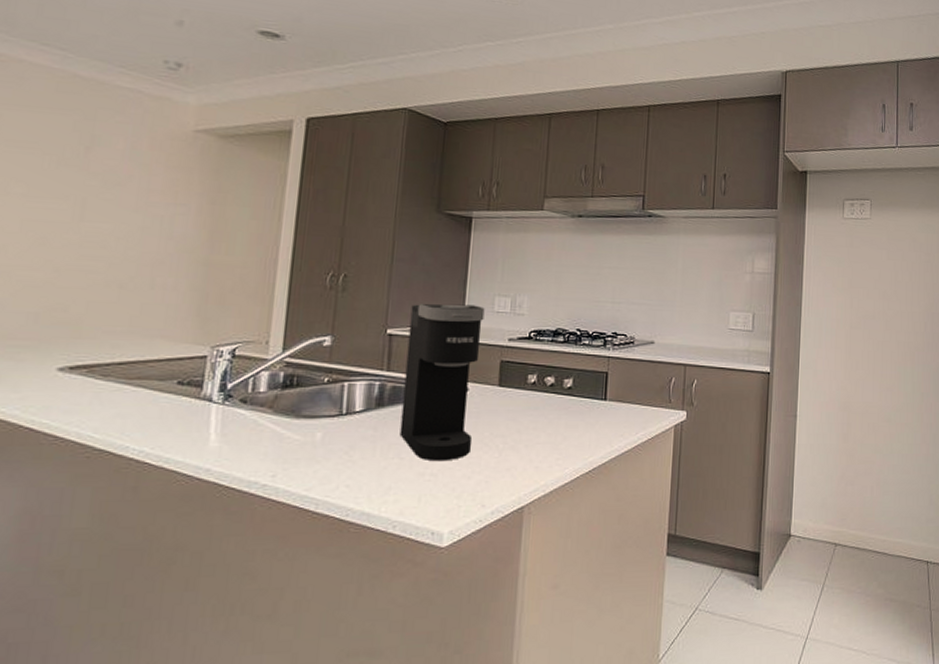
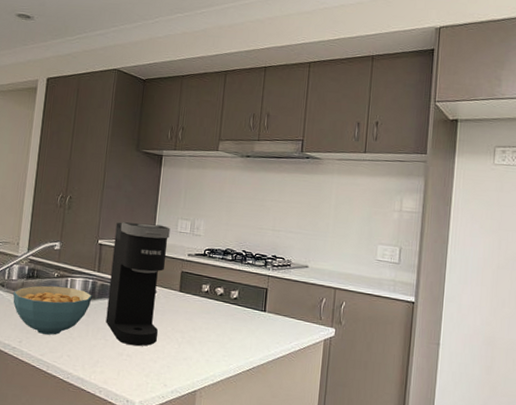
cereal bowl: none [260,395,380,461] -> present [13,285,92,335]

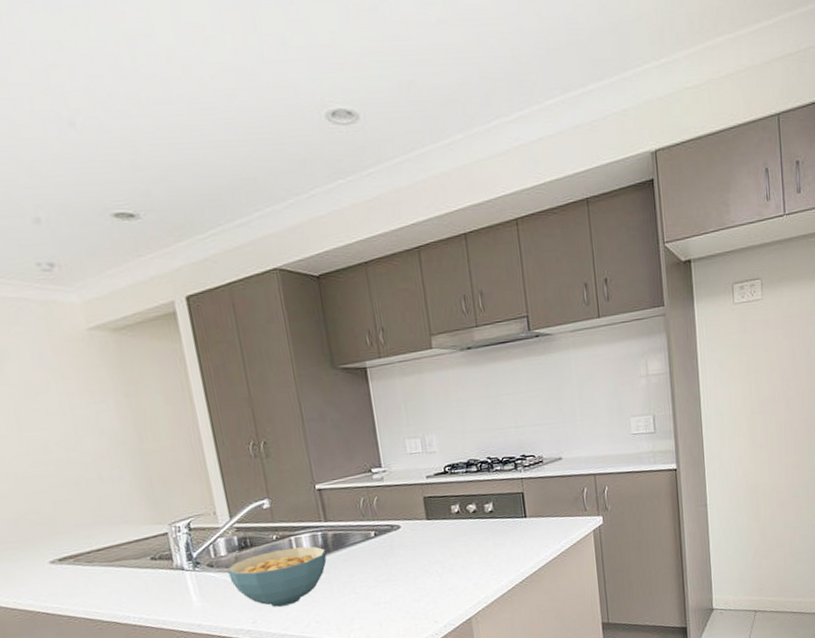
coffee maker: present [105,222,170,346] -> none [331,450,415,592]

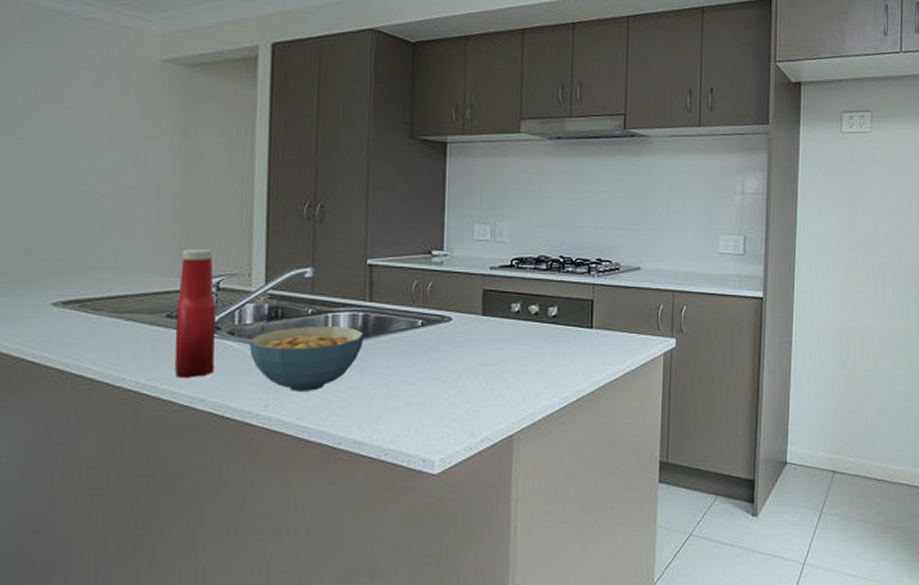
ketchup bottle: none [151,496,203,609] -> present [174,249,216,377]

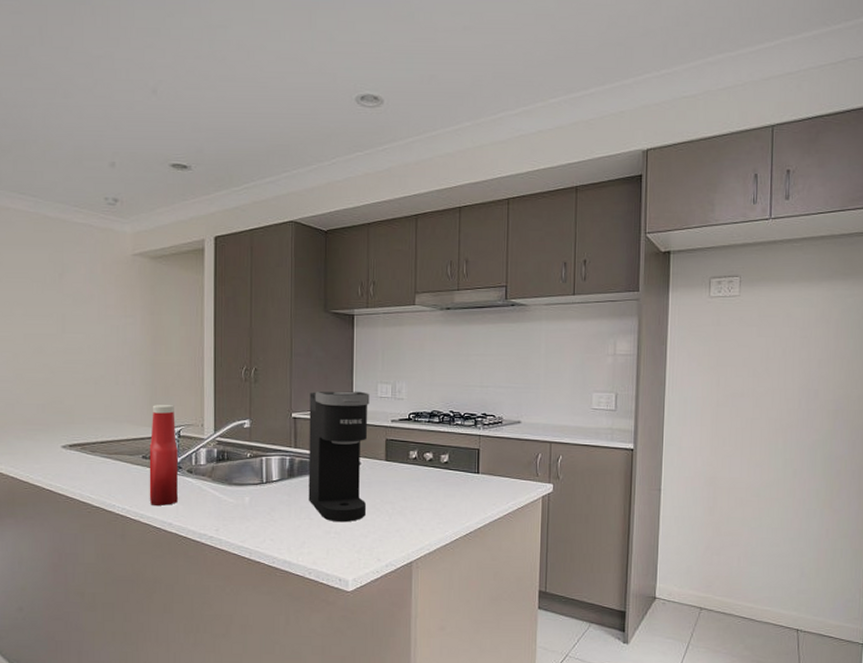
cereal bowl: present [248,327,365,391] -> none [203,467,291,520]
coffee maker: none [386,232,464,391] -> present [308,391,370,523]

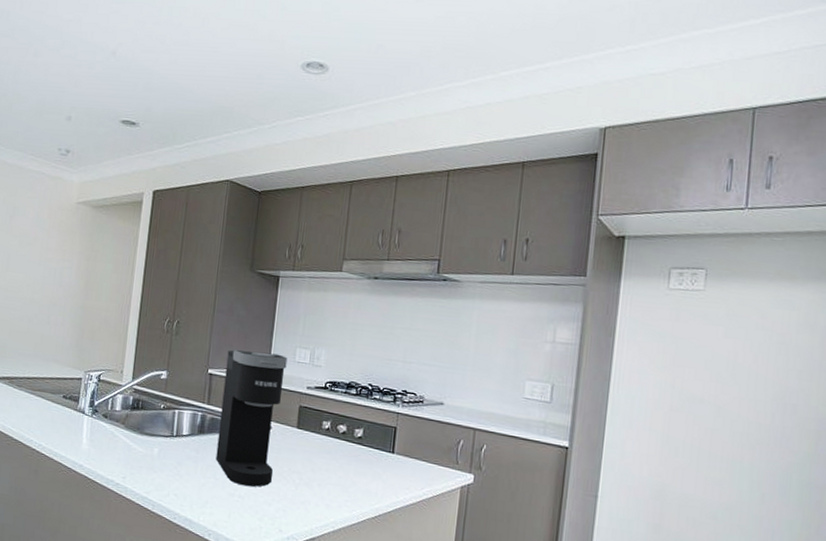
ketchup bottle: present [149,405,178,506] -> none [64,347,98,447]

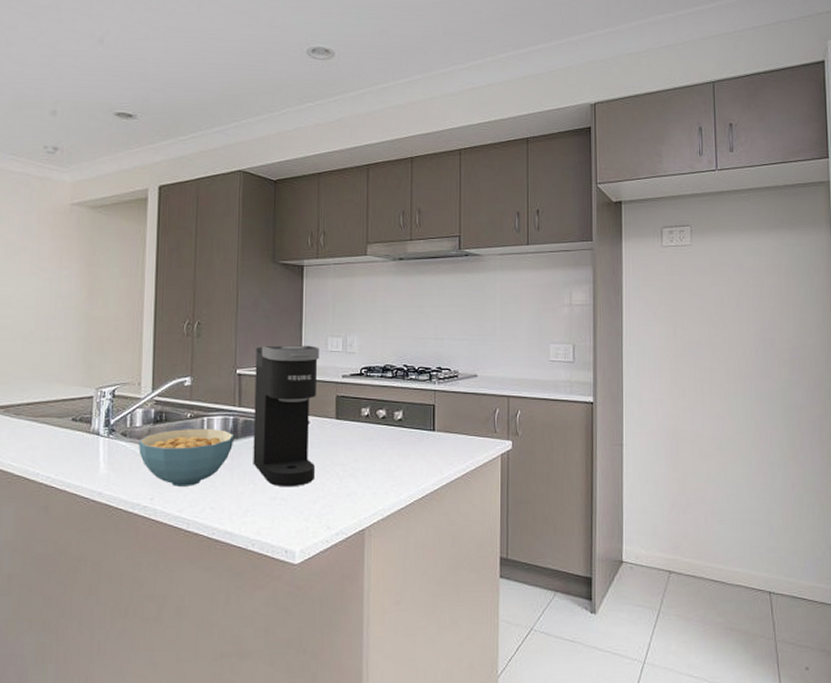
cereal bowl: none [116,417,201,472] -> present [138,429,235,486]

